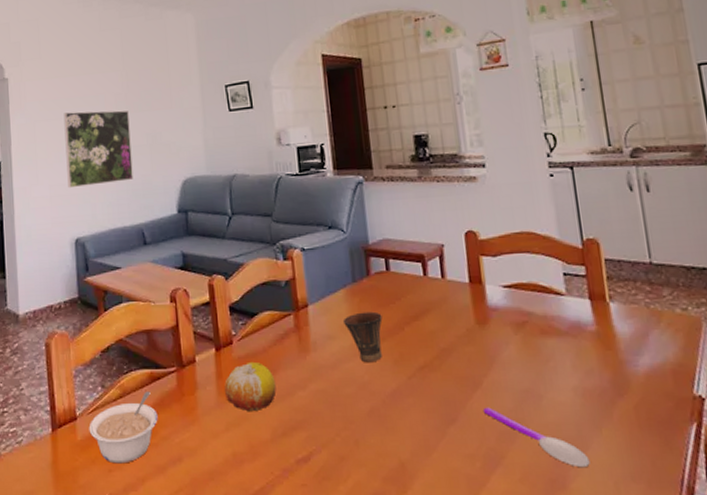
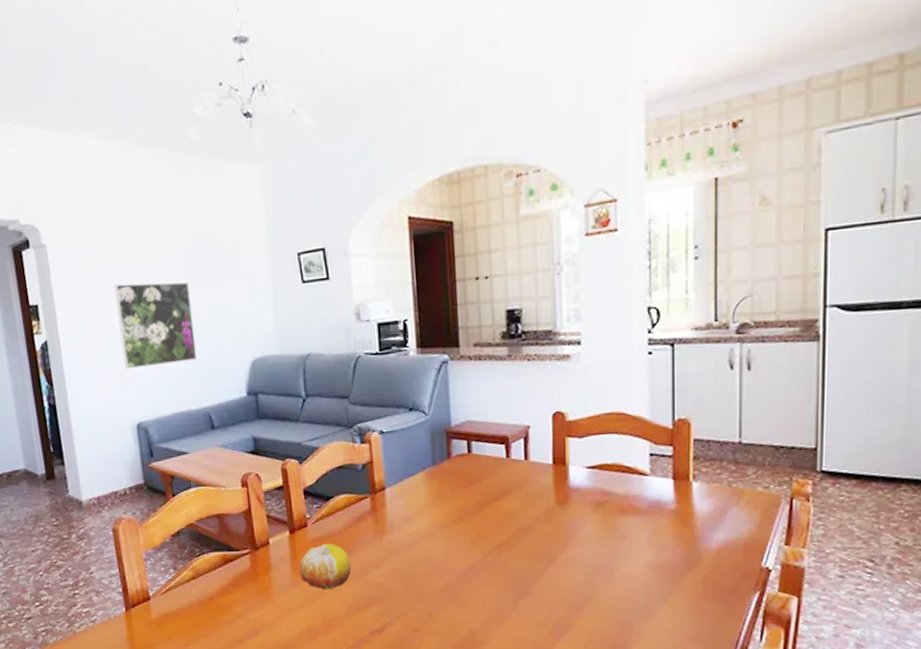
legume: present [89,391,158,464] -> none [163,572,233,639]
cup: present [342,311,383,363] -> none [420,493,461,543]
spoon: present [484,407,590,468] -> none [556,581,653,633]

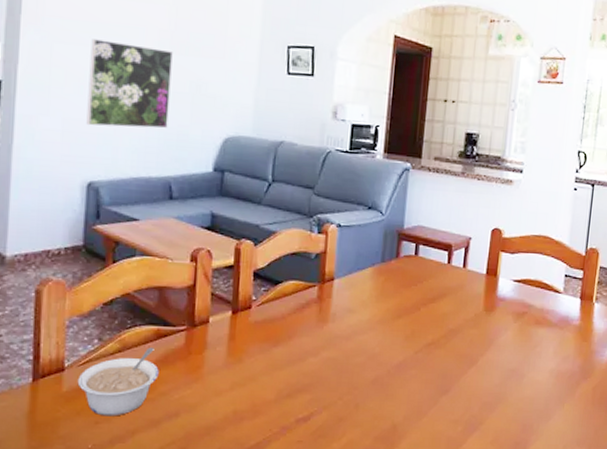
legume: none [163,572,233,639] -> present [77,347,159,416]
fruit: present [299,543,351,589] -> none [235,326,289,373]

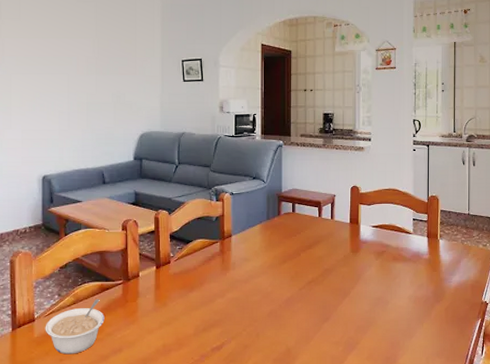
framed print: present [86,39,173,129] -> none [38,69,98,134]

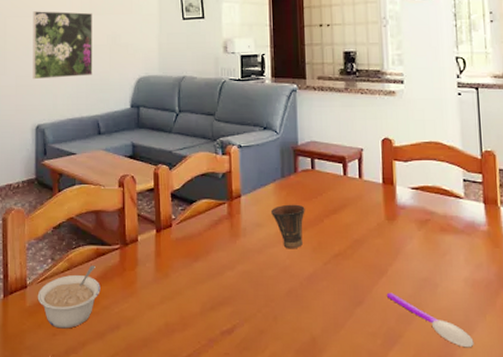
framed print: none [38,69,98,134] -> present [33,11,93,80]
cup: none [256,241,286,279] -> present [270,204,305,249]
spoon: none [349,310,413,349] -> present [387,292,474,348]

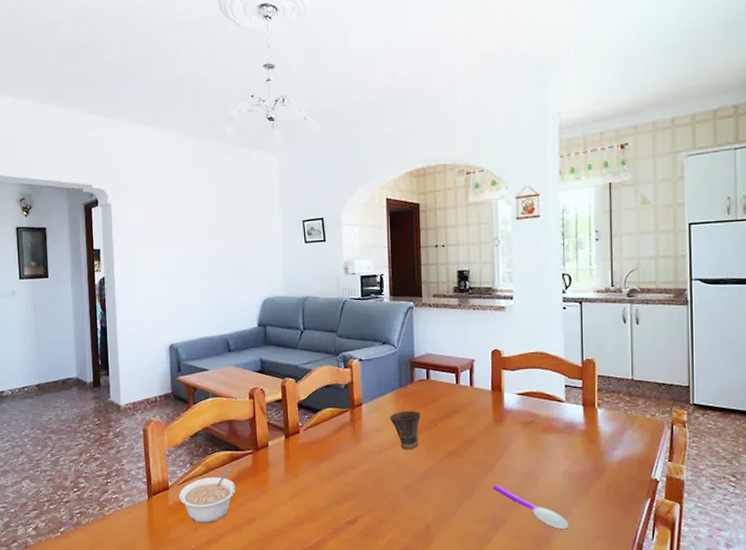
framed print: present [33,11,93,80] -> none [161,236,221,302]

